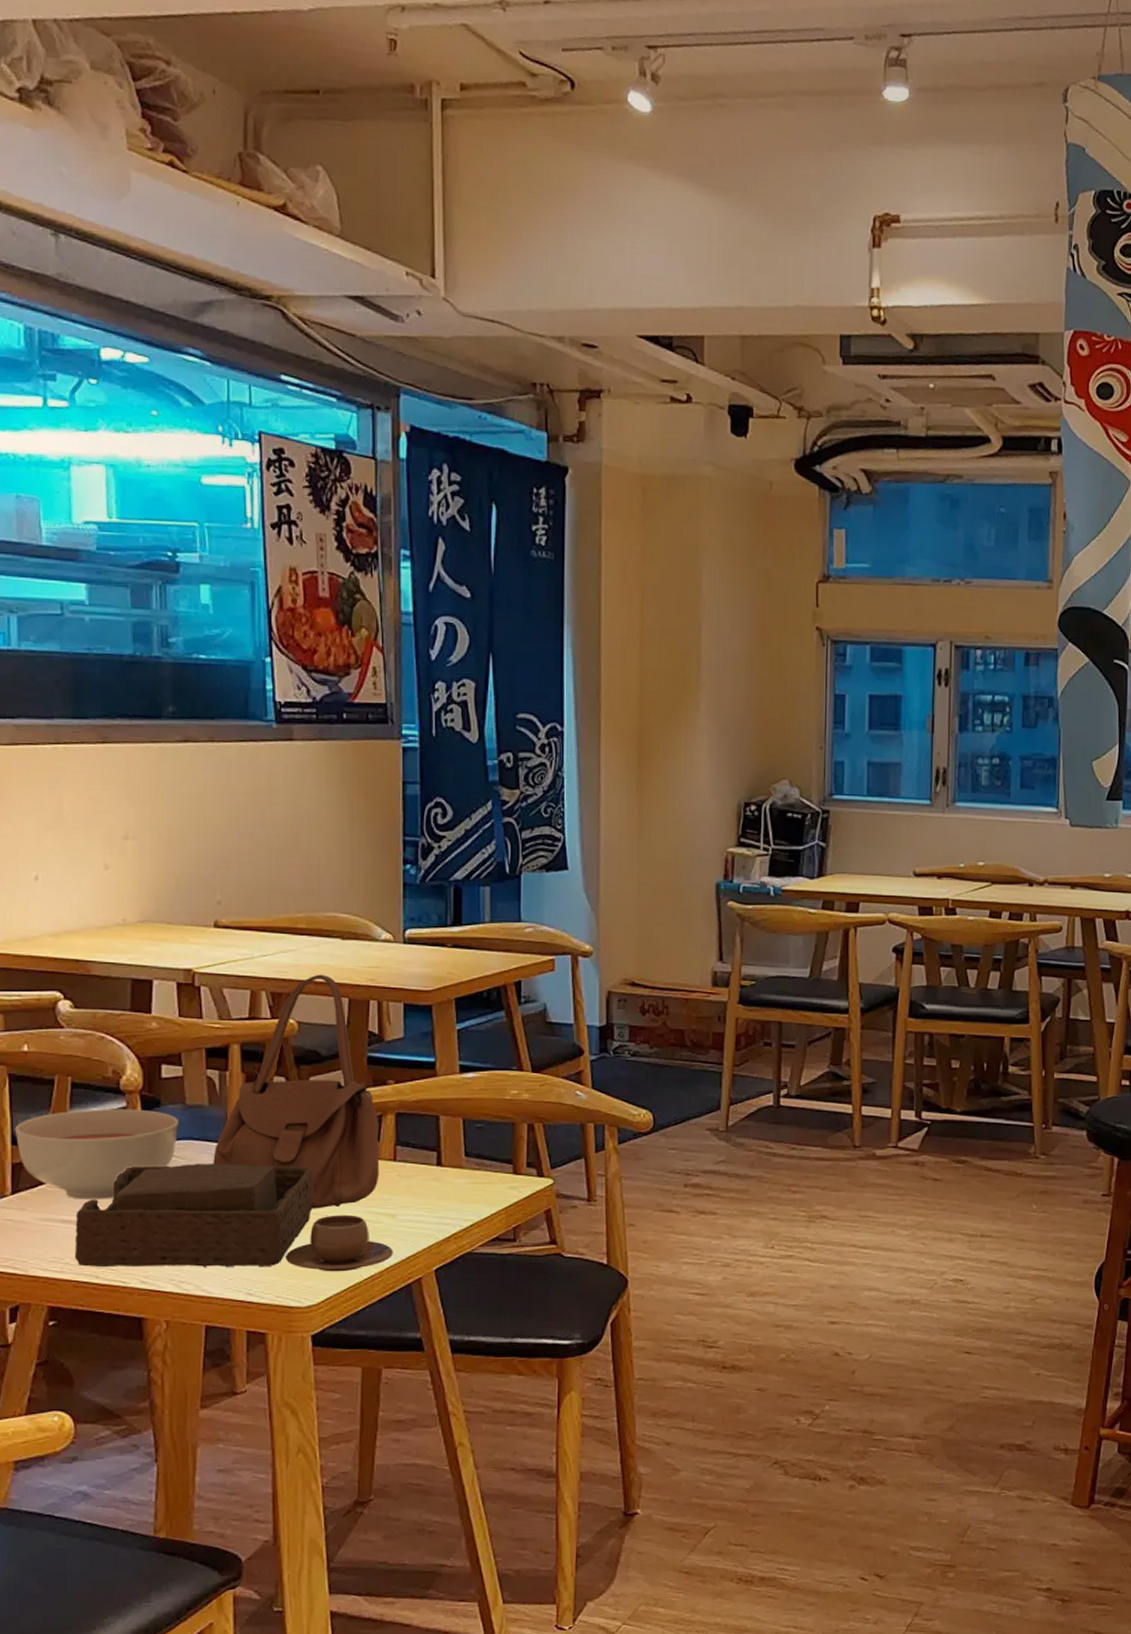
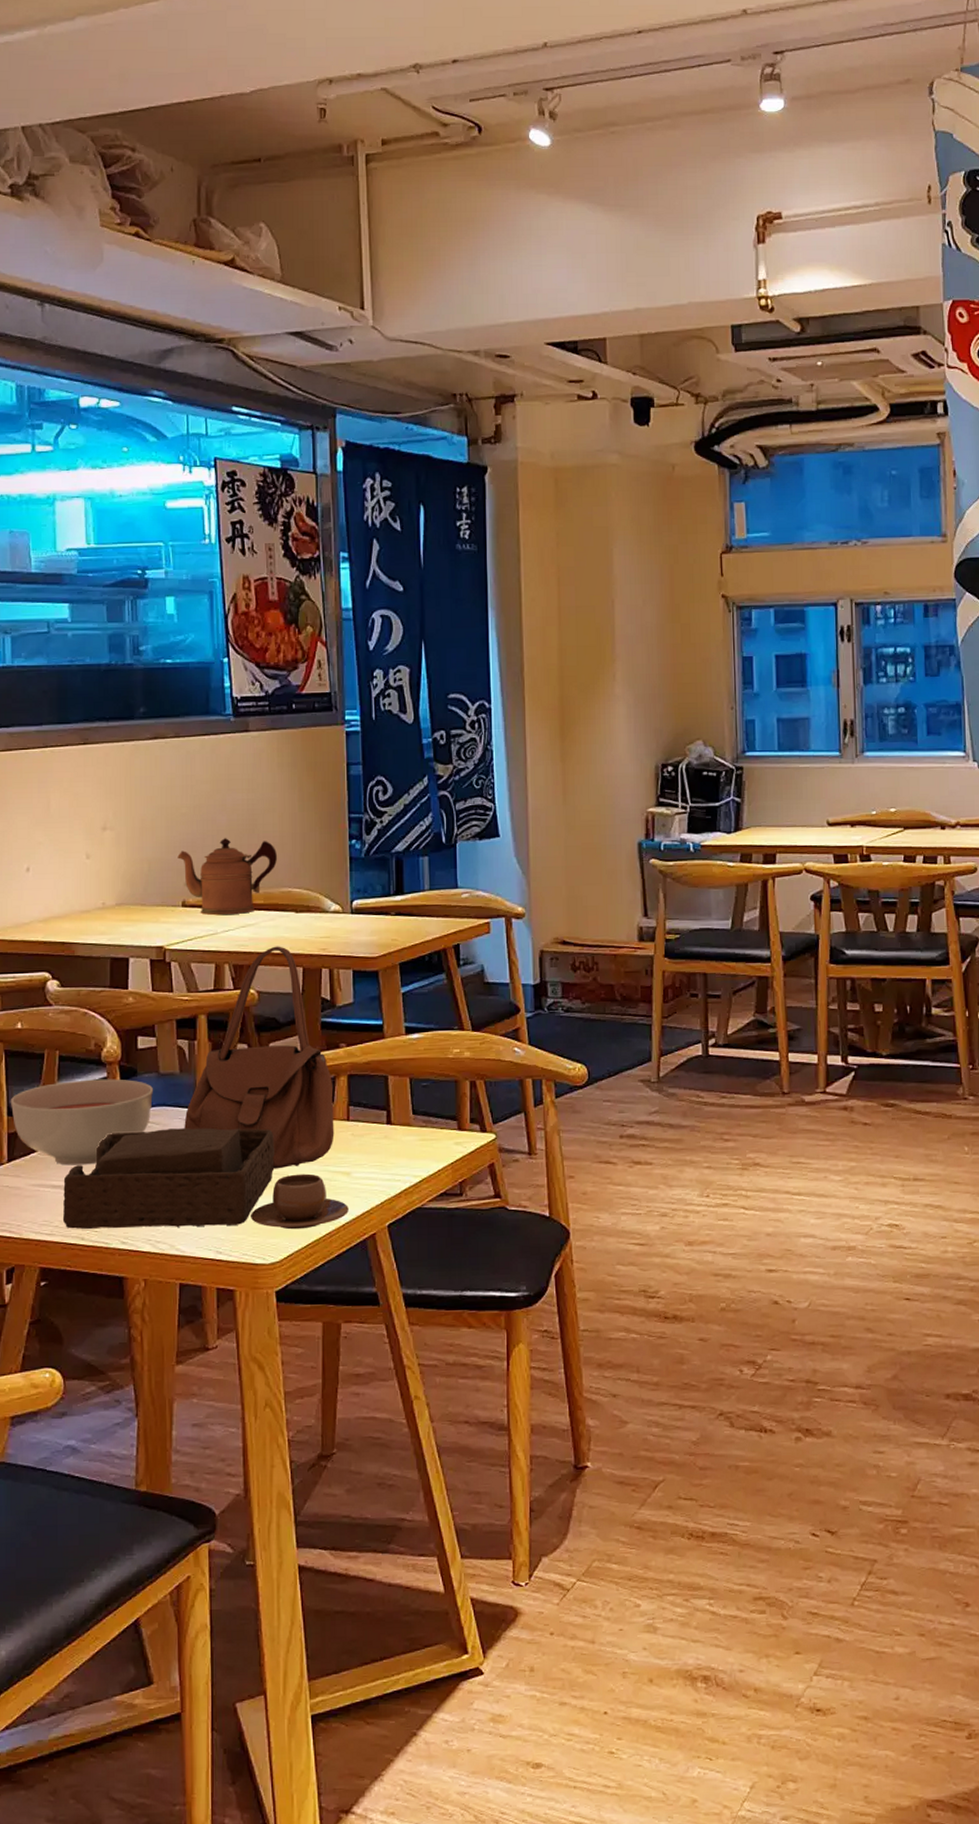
coffeepot: none [209,854,322,939] -> present [177,837,277,916]

